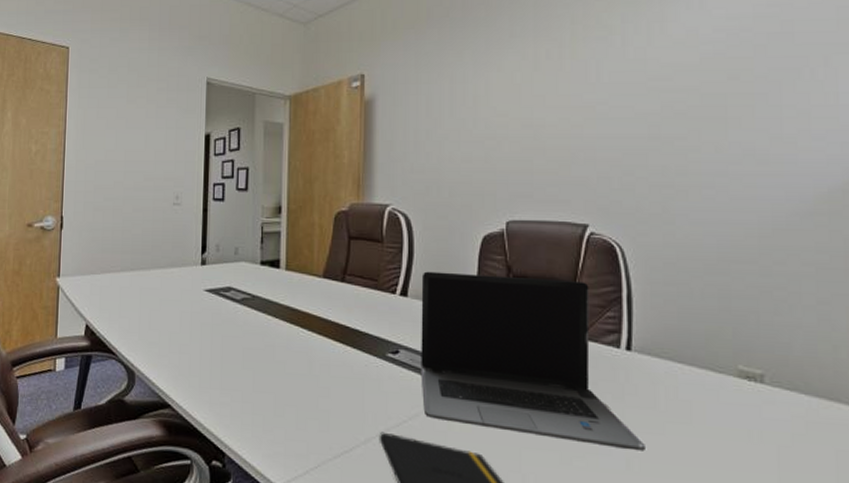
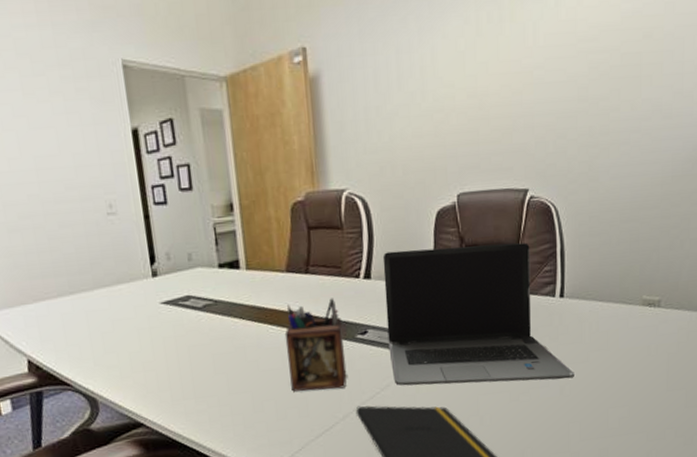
desk organizer: none [314,309,374,409] -> present [284,298,347,392]

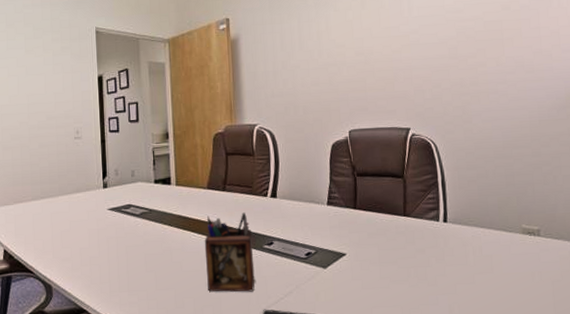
laptop computer: present [382,242,574,386] -> none [286,173,462,298]

